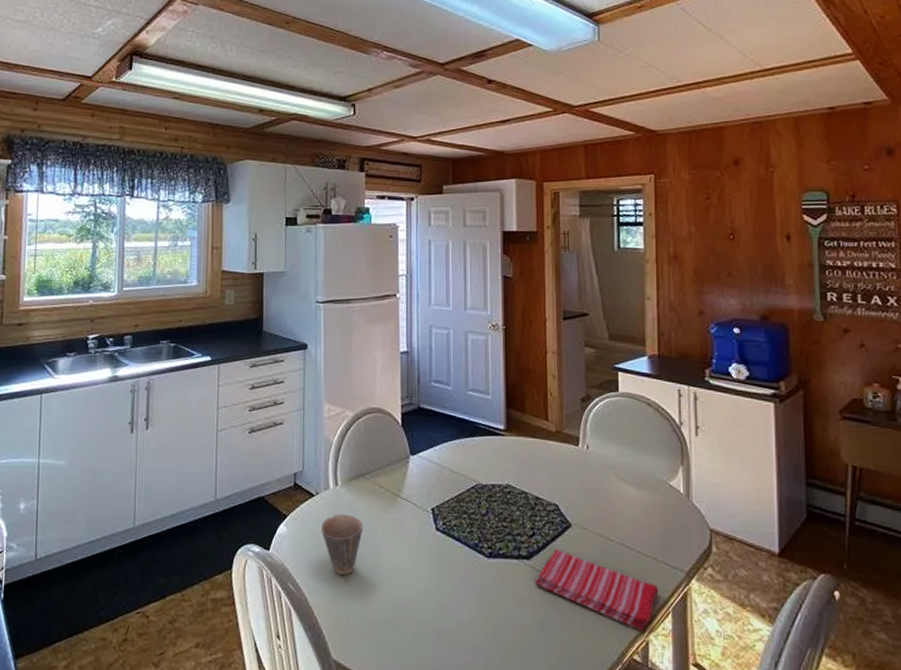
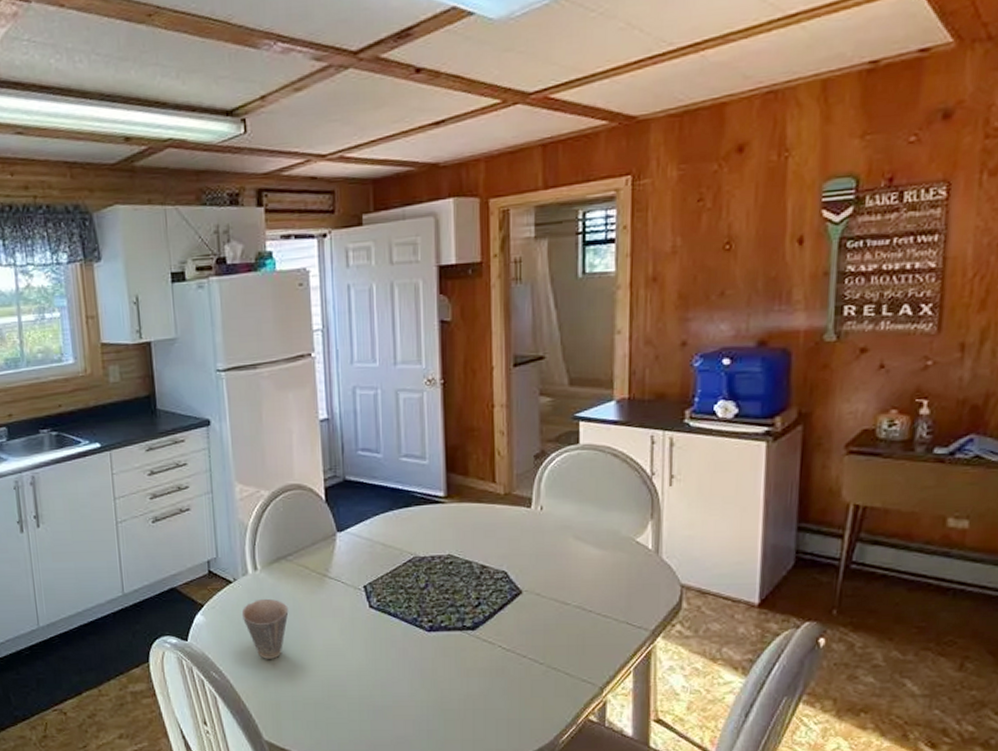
dish towel: present [534,549,659,632] -> none [480,618,620,693]

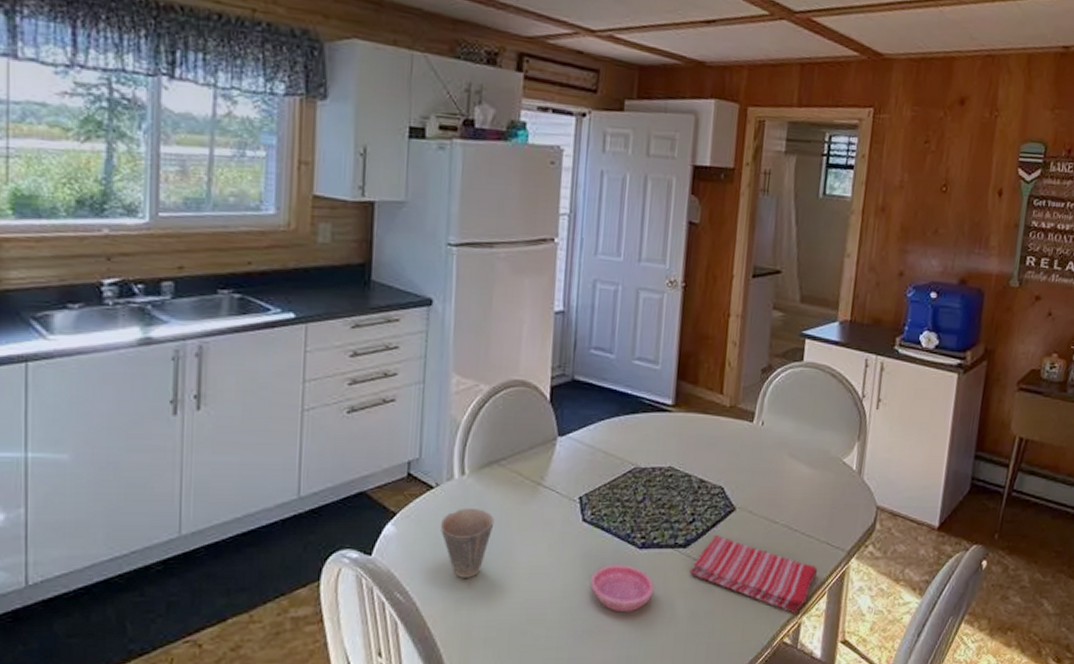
saucer: none [384,646,448,690] -> present [590,564,655,613]
dish towel: none [480,618,620,693] -> present [688,536,818,614]

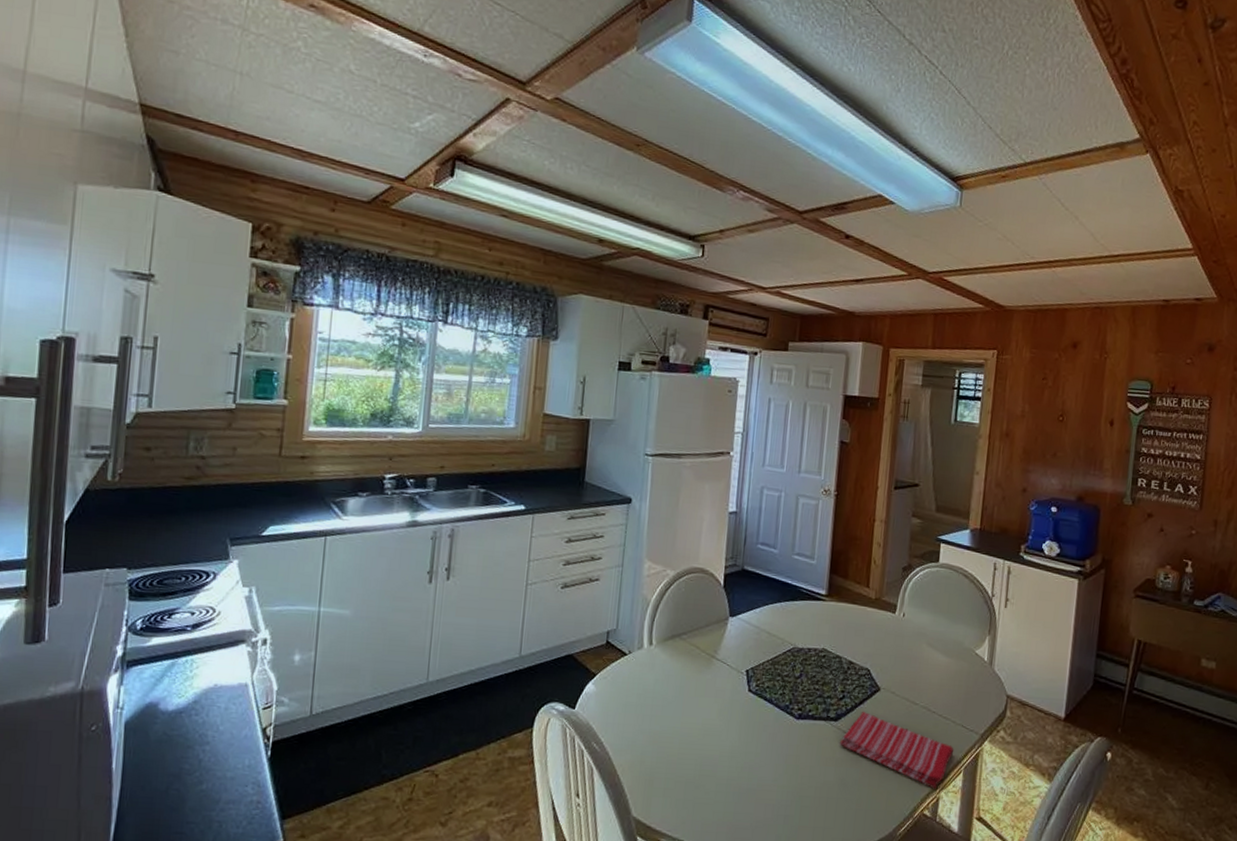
cup: present [440,507,495,578] -> none [630,673,676,734]
saucer: present [590,564,655,613] -> none [754,731,810,776]

